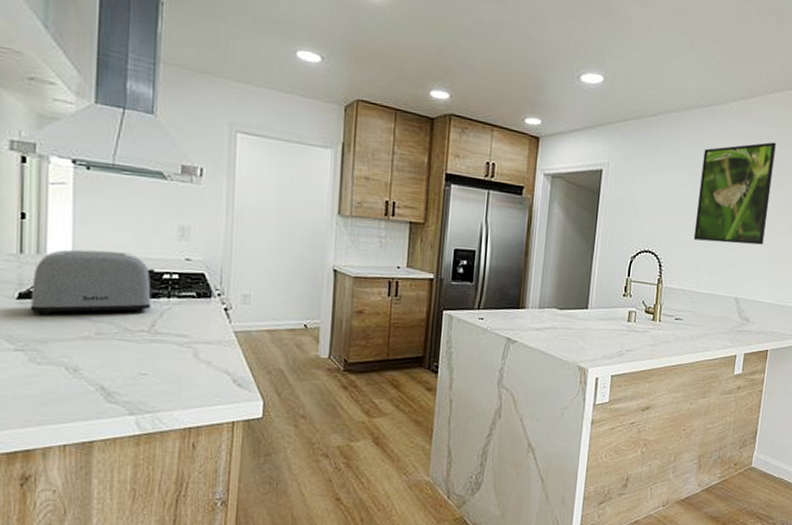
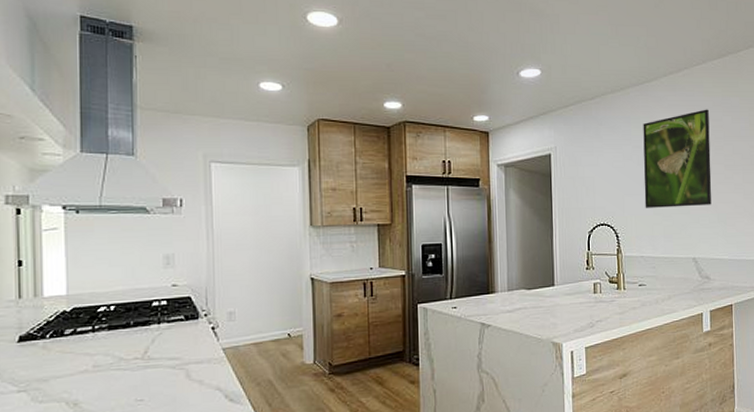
toaster: present [30,249,156,316] -> none [30,286,145,355]

